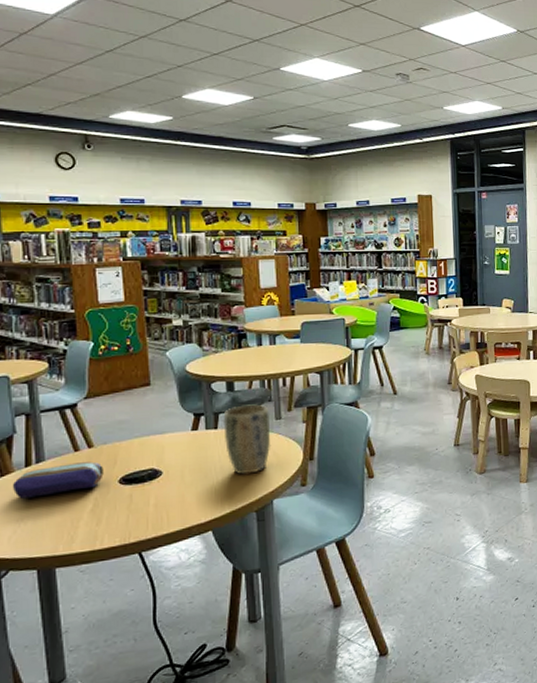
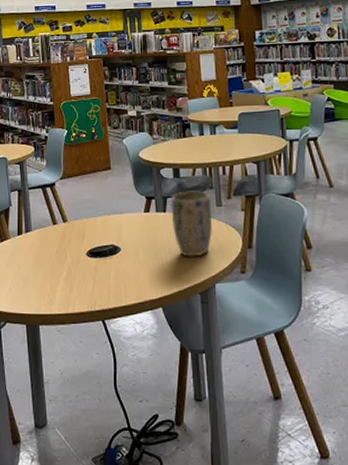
pencil case: present [12,461,104,499] -> none [8,234,75,262]

